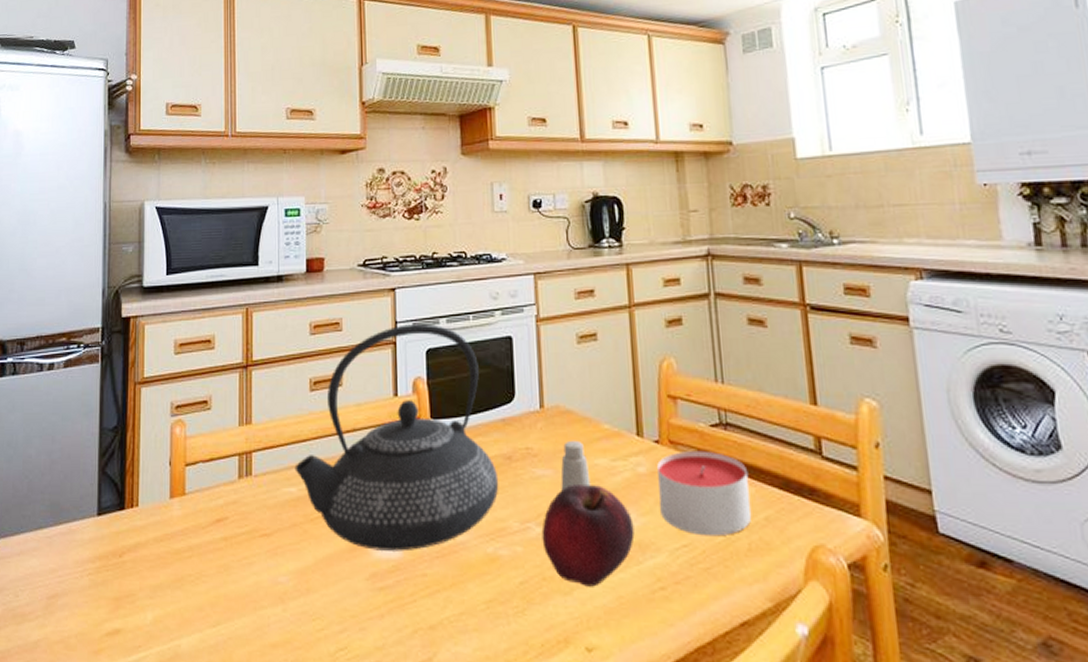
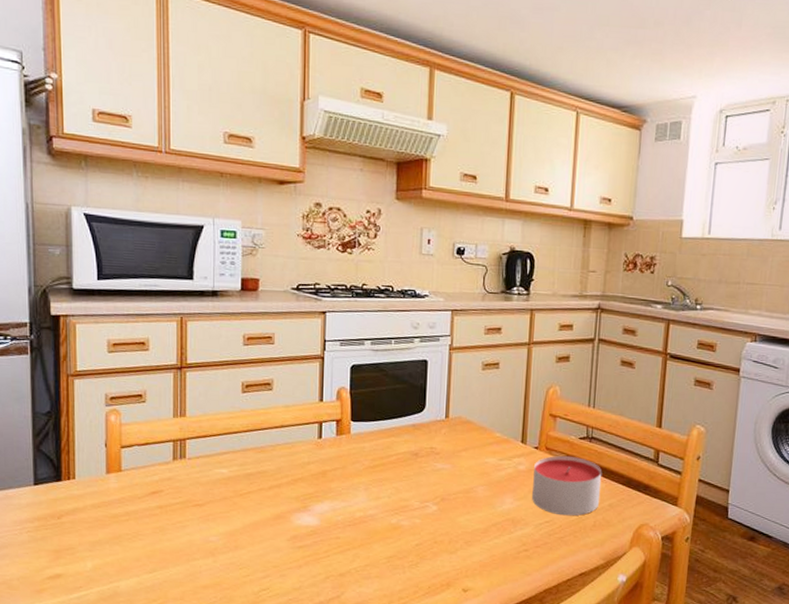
teapot: present [294,324,499,551] -> none [226,343,406,521]
fruit: present [541,485,635,587] -> none [437,476,510,549]
saltshaker: present [560,440,591,491] -> none [456,443,481,481]

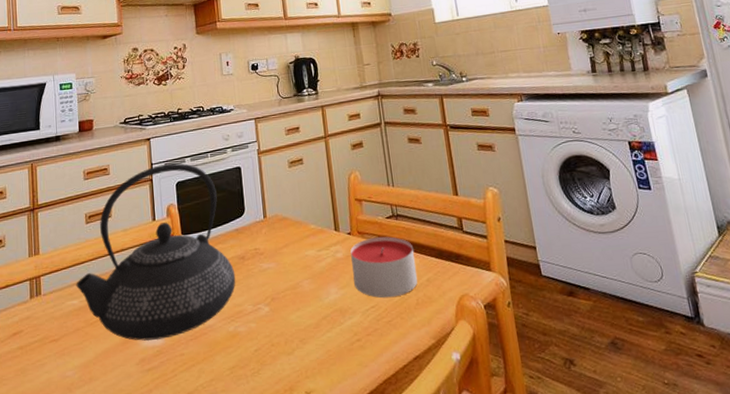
teapot: none [226,343,406,521] -> present [76,163,236,341]

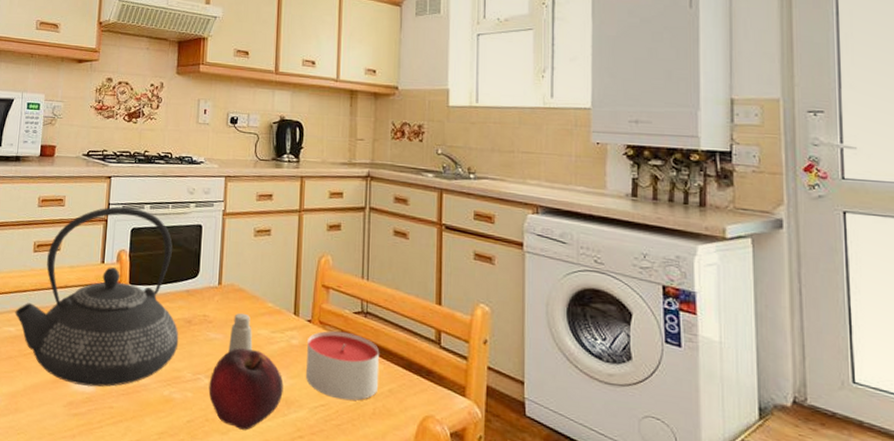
fruit: none [269,270,337,347] -> present [208,348,284,430]
saltshaker: none [281,239,304,278] -> present [228,313,253,352]

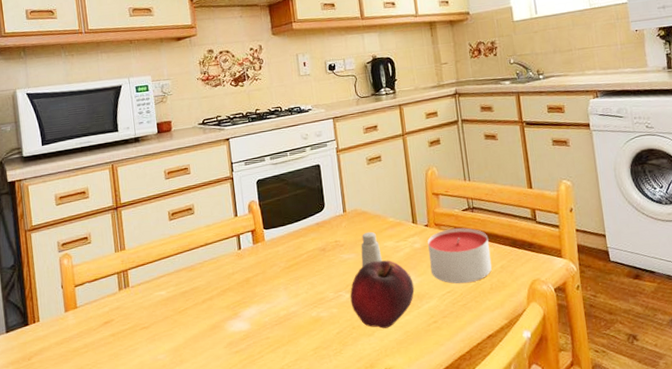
teapot: present [15,206,179,387] -> none [162,162,318,327]

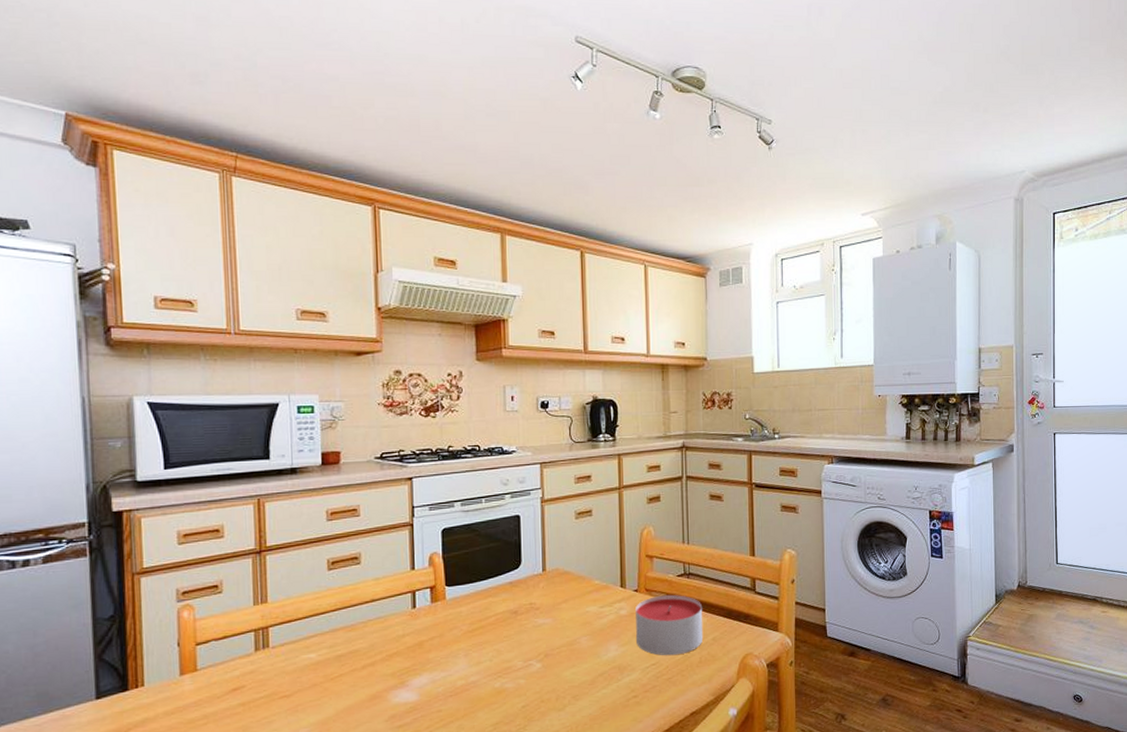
fruit: present [350,260,415,329] -> none [541,627,616,703]
saltshaker: present [360,231,383,267] -> none [558,594,583,634]

